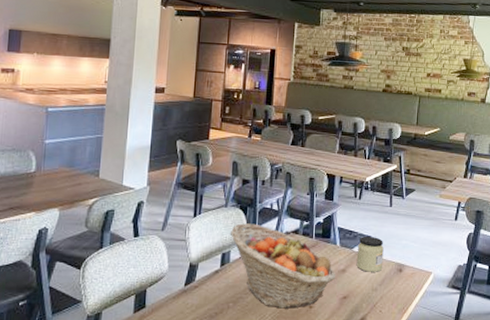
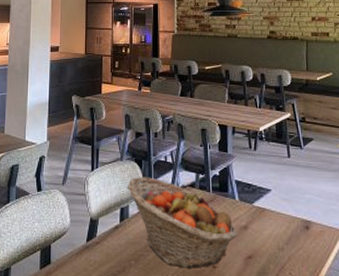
jar: present [356,236,384,272] -> none [258,189,288,229]

